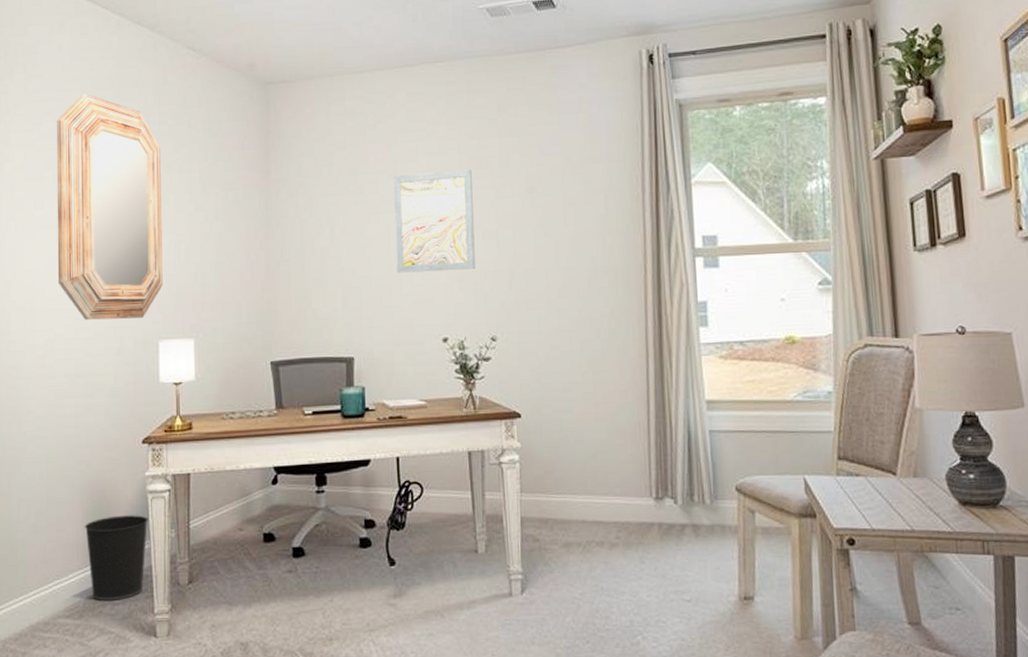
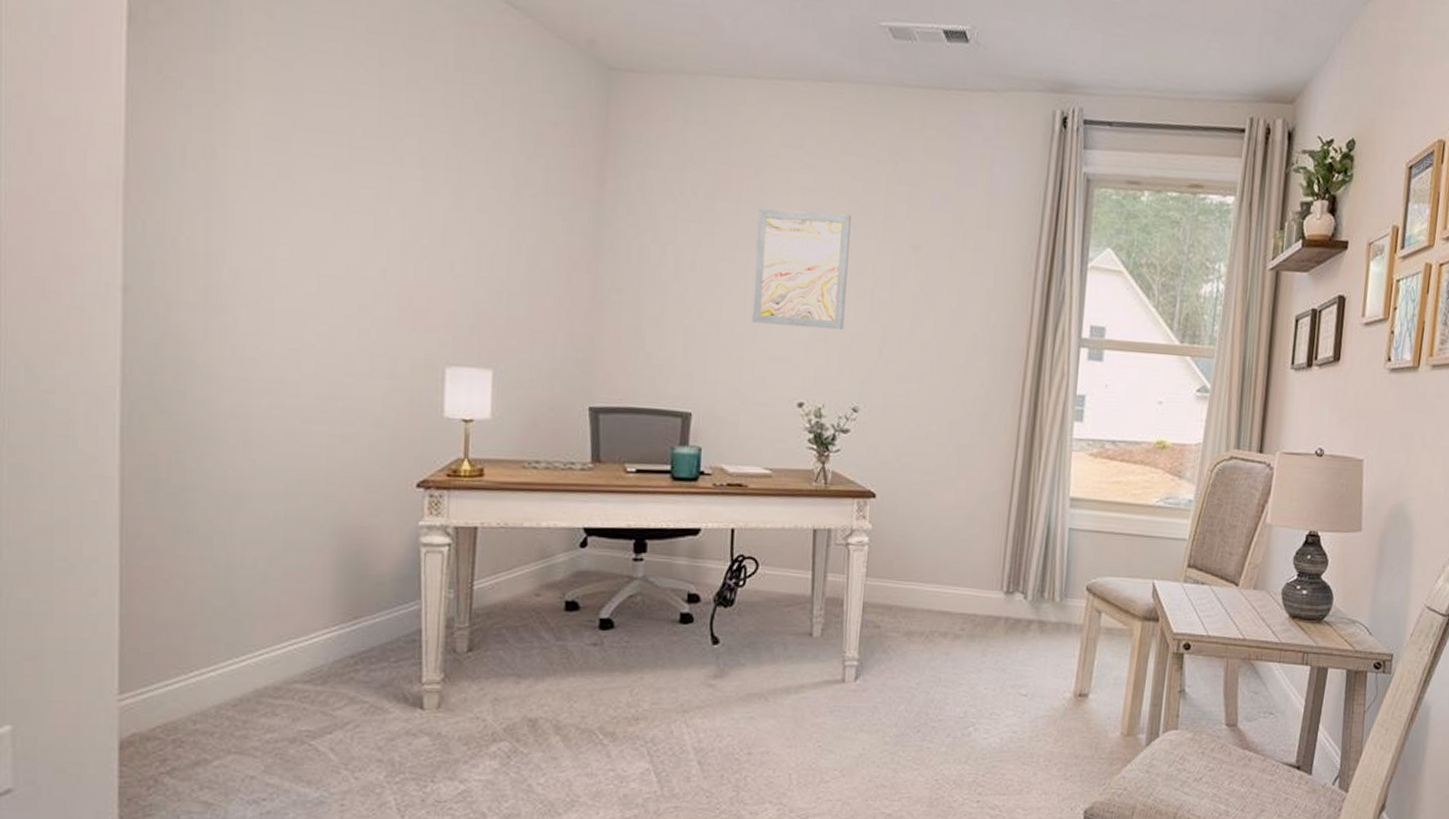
home mirror: present [56,94,163,320] -> none [309,37,462,337]
wastebasket: present [84,515,149,601] -> none [333,569,420,666]

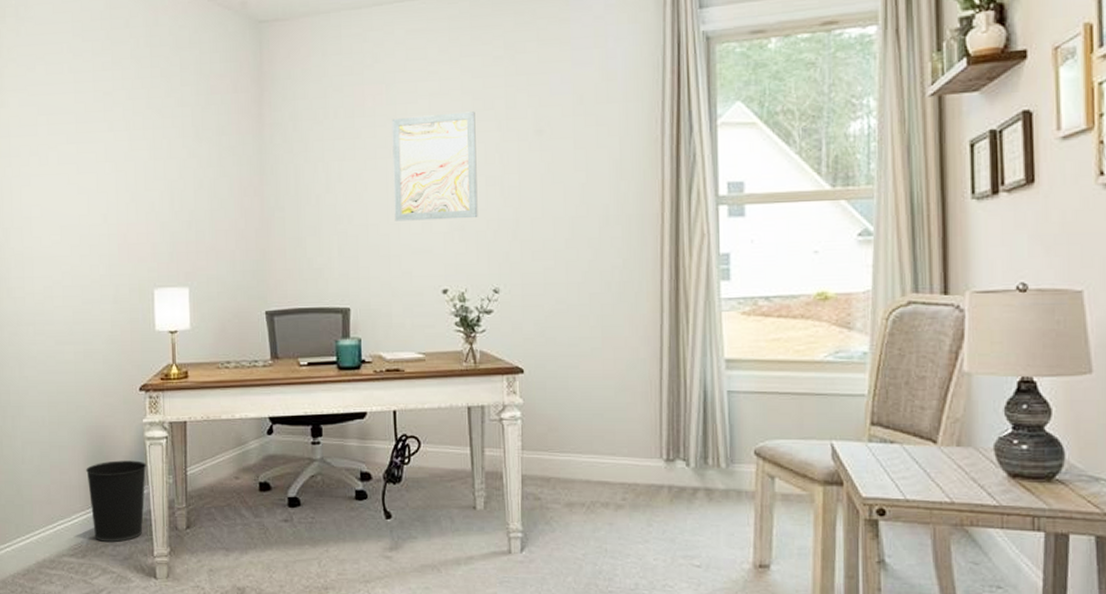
wastebasket: none [333,569,420,666] -> present [85,460,147,542]

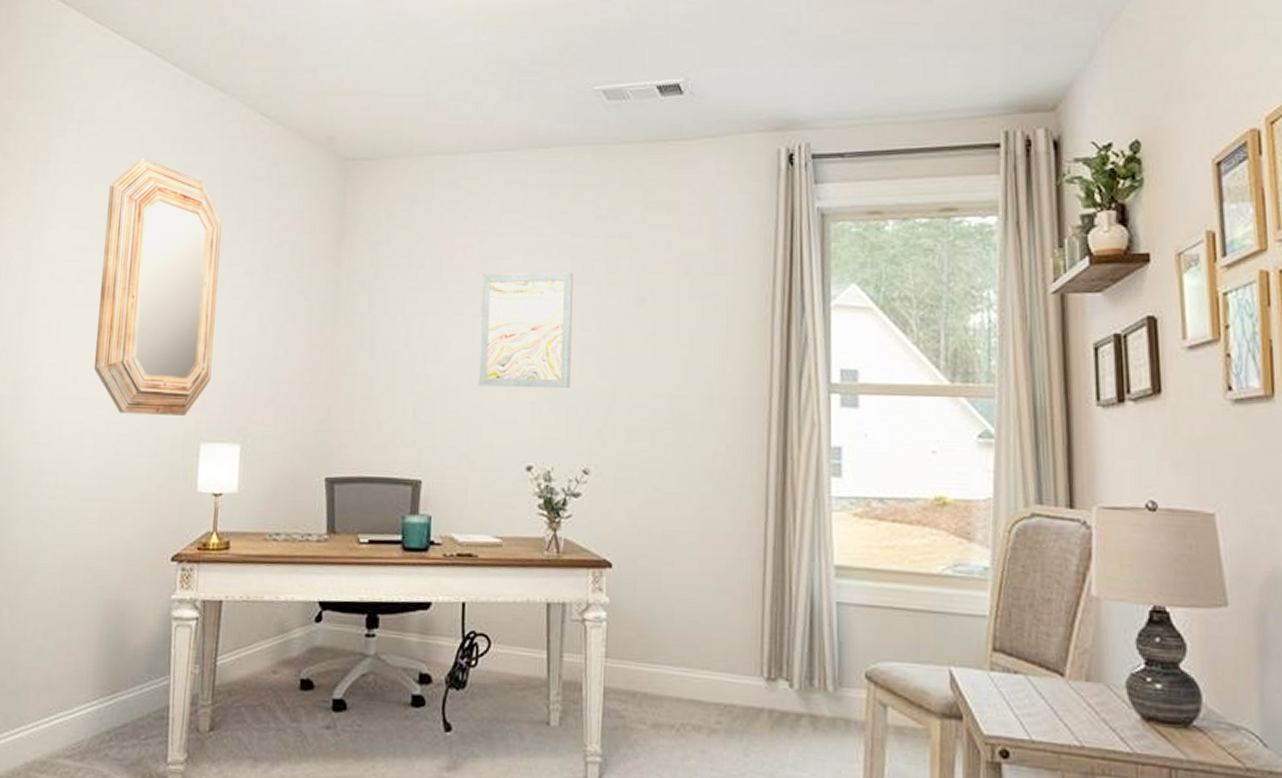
home mirror: none [50,36,157,267] -> present [93,158,222,416]
wastebasket: present [85,460,147,542] -> none [96,643,171,743]

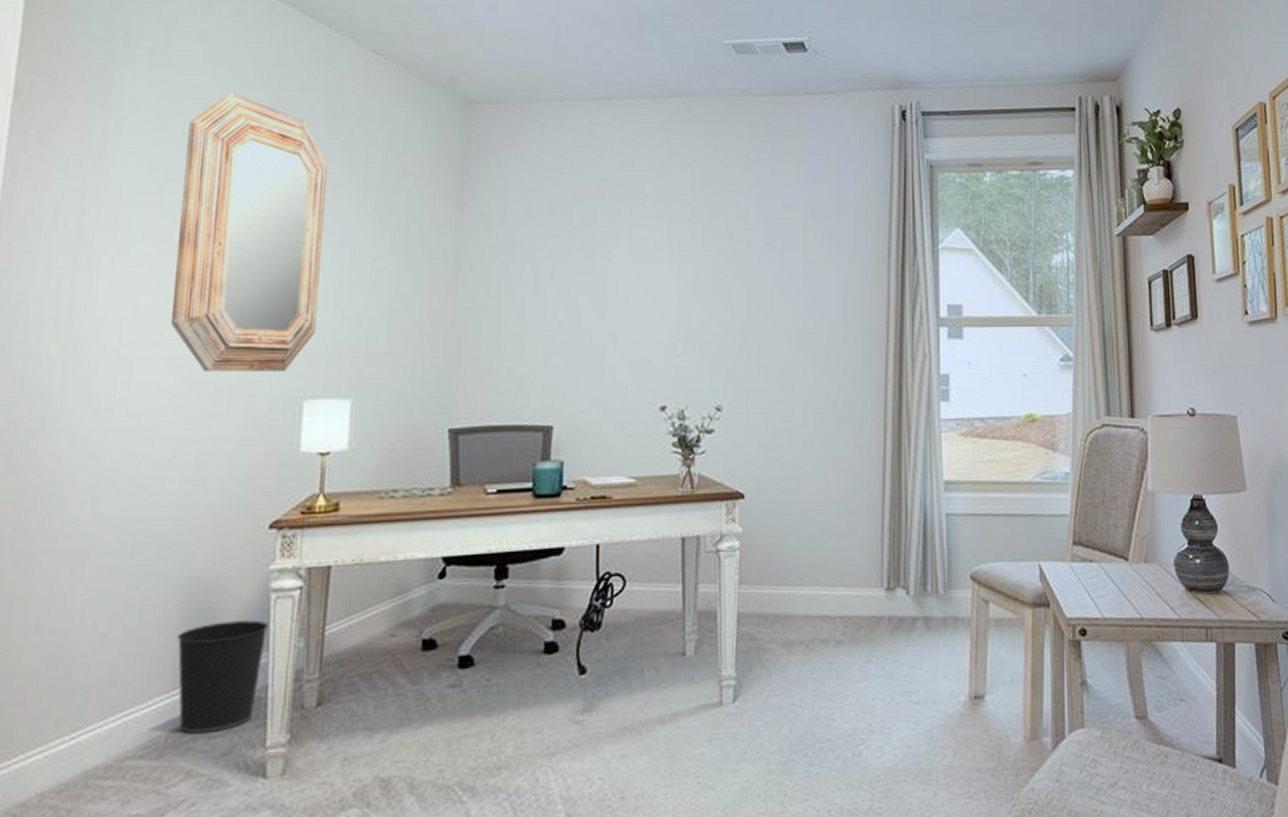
wastebasket: none [96,643,171,743] -> present [176,620,269,734]
wall art: present [478,272,573,389] -> none [611,218,705,330]

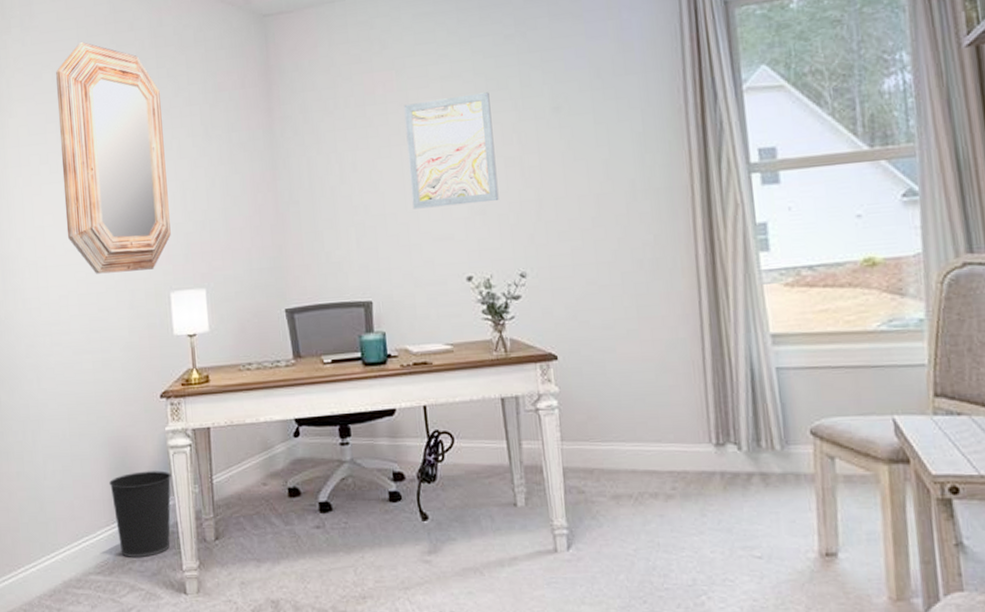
wall art: none [611,218,705,330] -> present [404,92,499,209]

